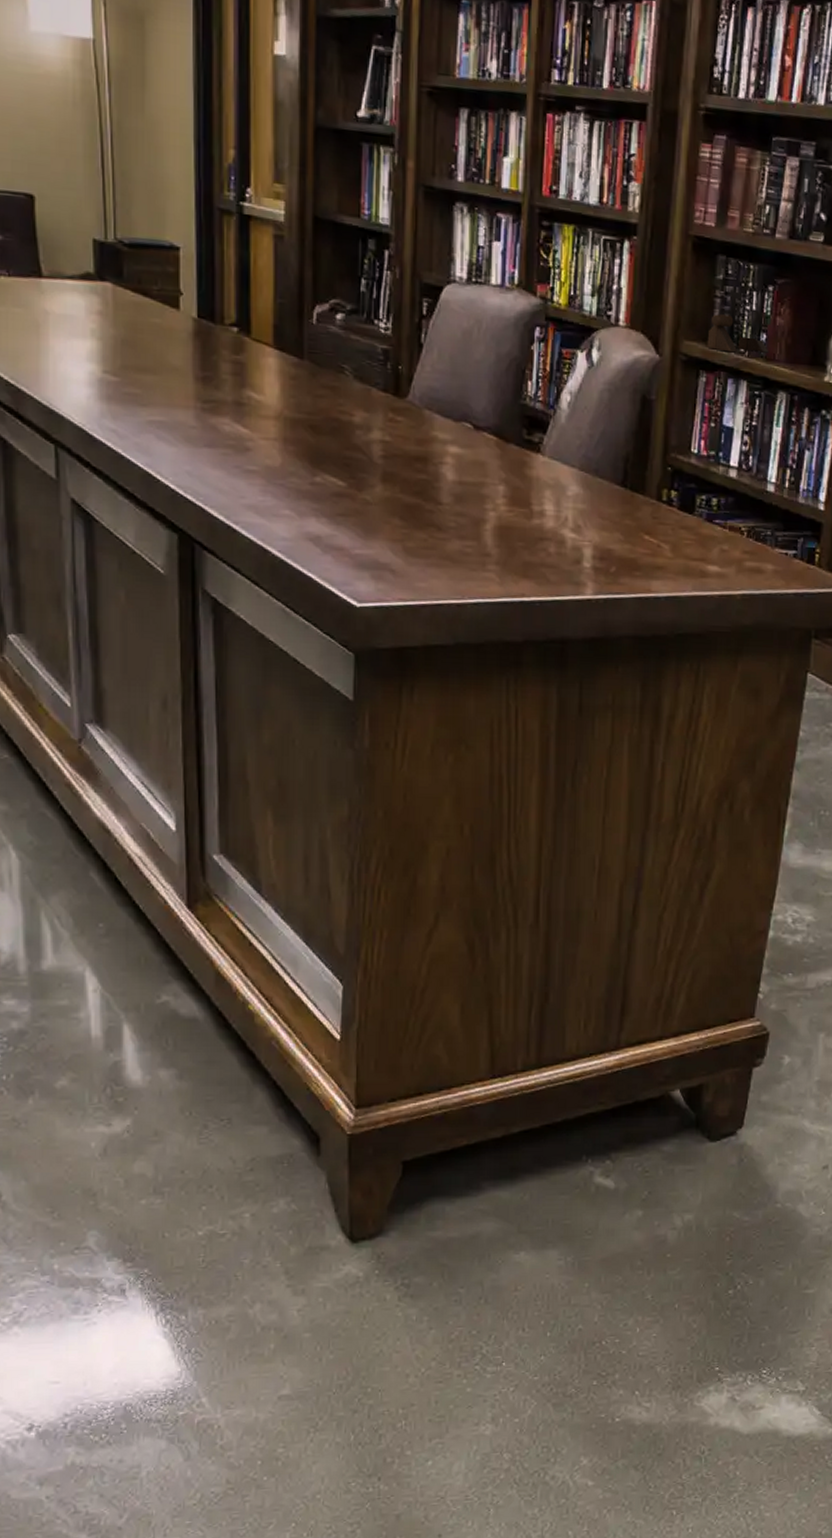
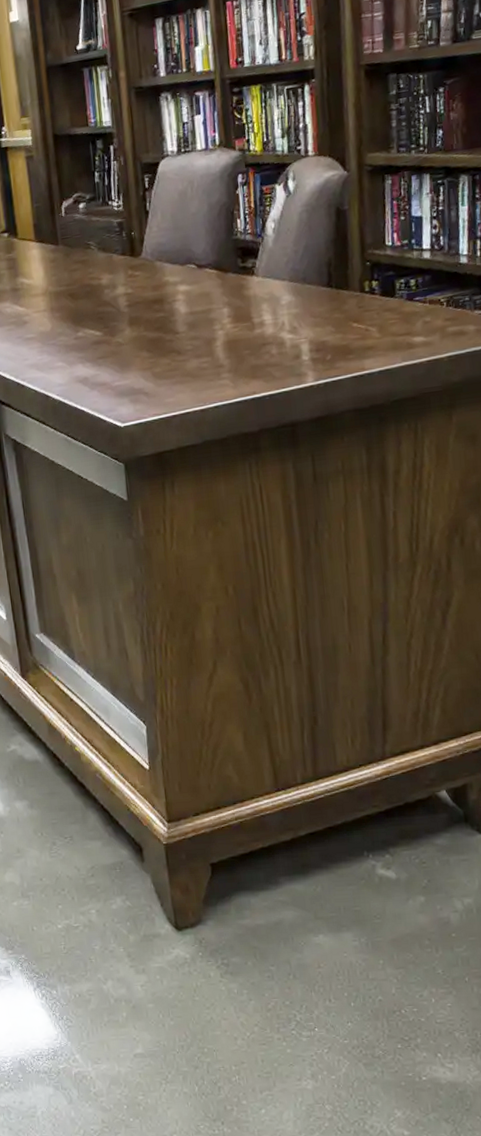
bookend: present [707,314,769,354] -> none [388,122,447,156]

